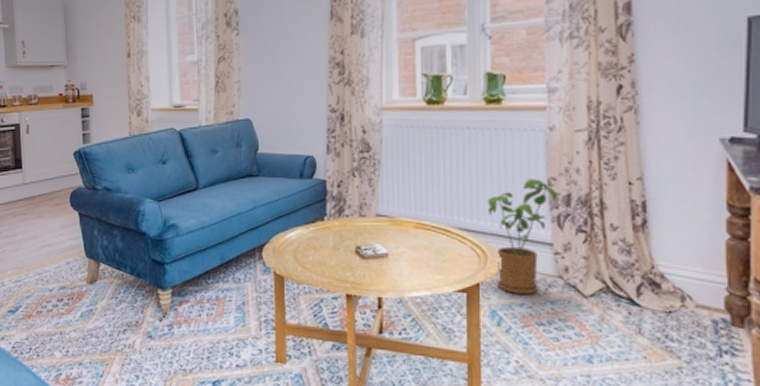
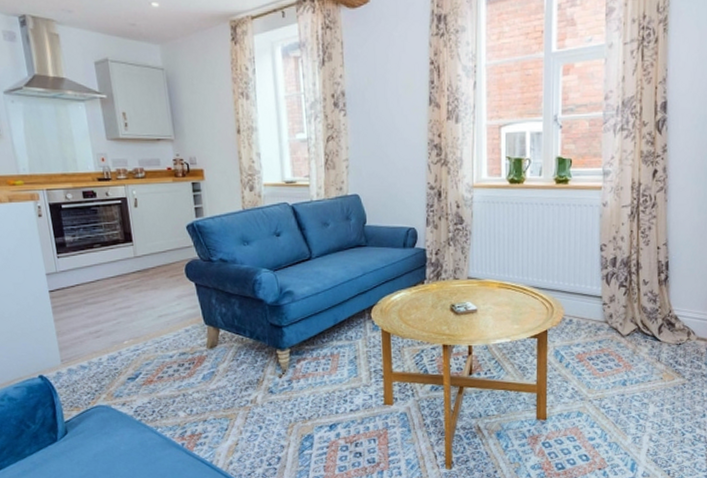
house plant: present [486,178,562,294] -> none [554,245,610,337]

